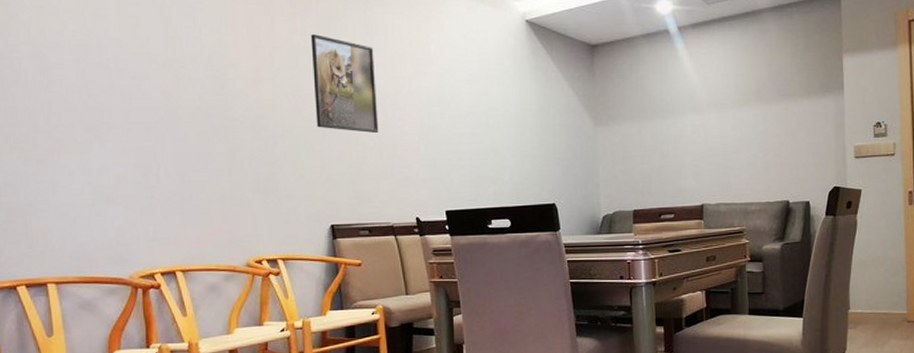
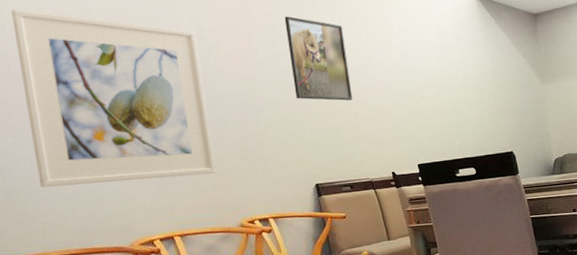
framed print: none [27,12,226,207] -> present [11,9,217,188]

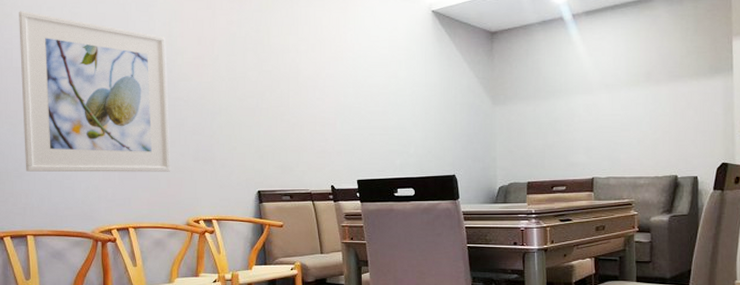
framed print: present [284,16,353,101] -> none [245,26,301,112]

